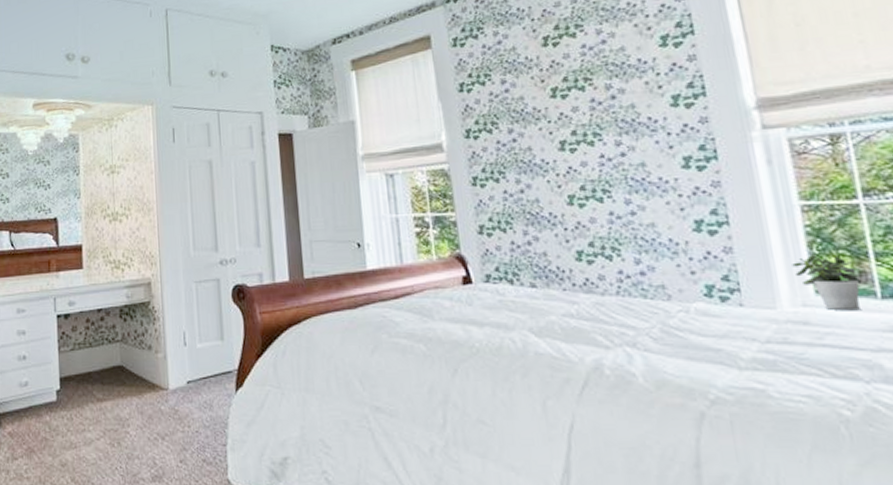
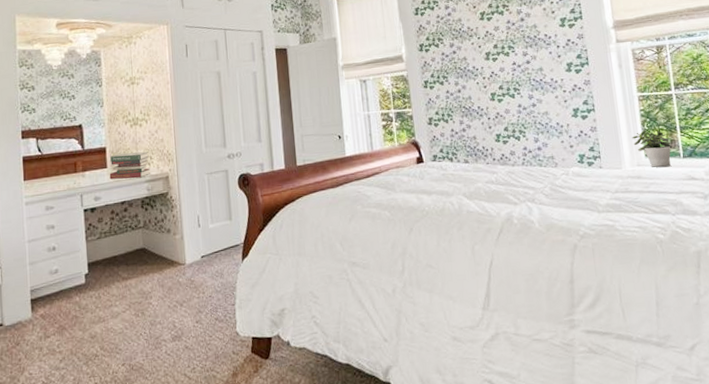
books: none [85,251,131,283] -> present [109,152,151,180]

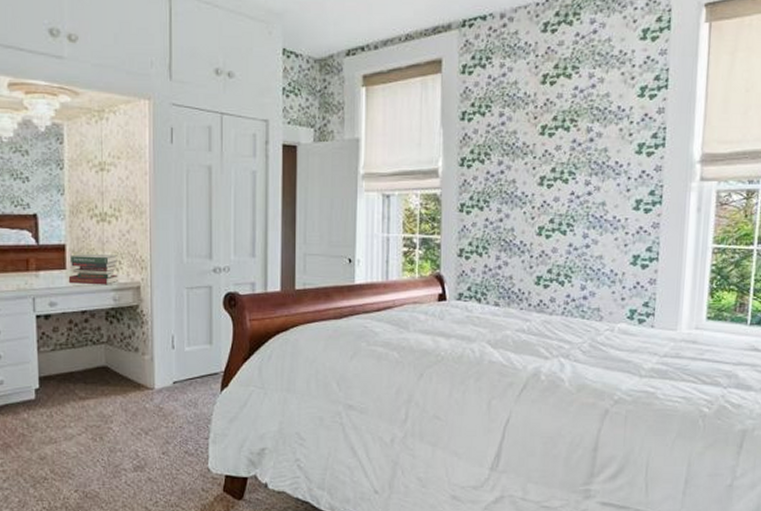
potted plant: present [632,130,673,167] -> none [695,289,741,332]

